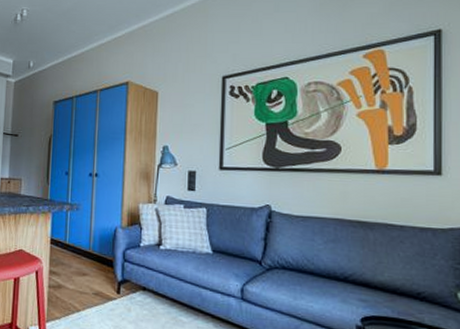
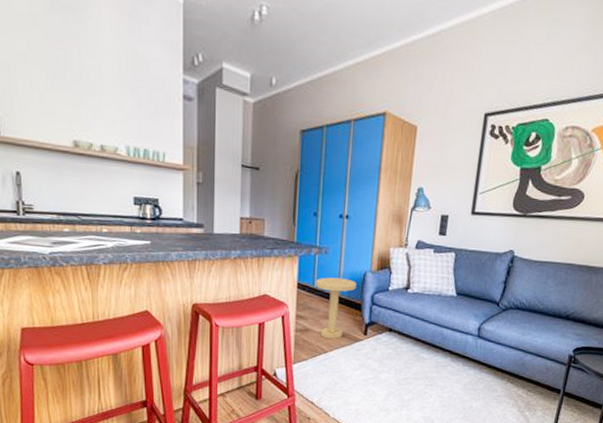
side table: none [67,233,107,297] -> present [315,277,357,339]

